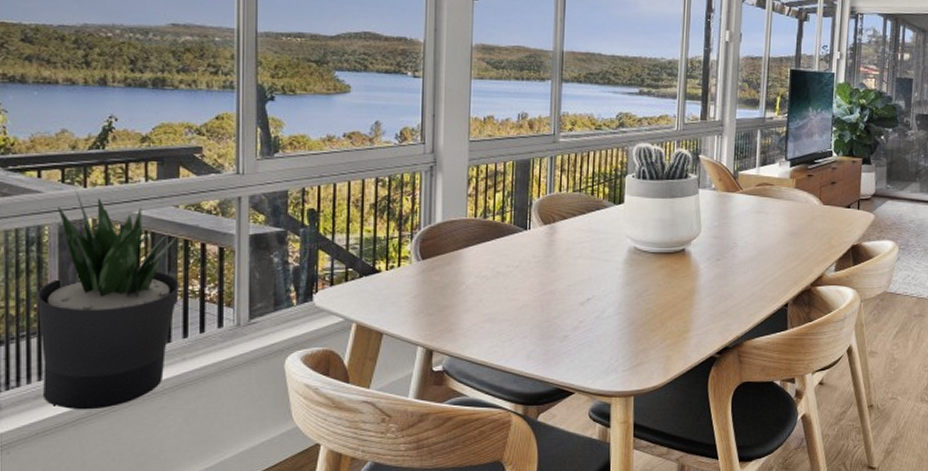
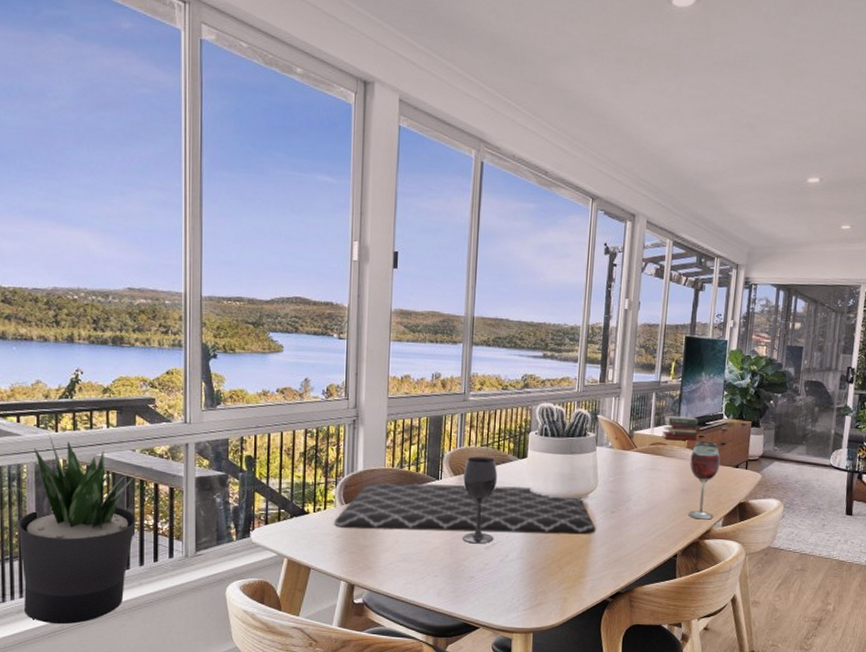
placemat: none [410,234,700,287] -> present [334,482,596,534]
wine glass: none [554,203,592,300] -> present [463,456,498,544]
books: none [768,154,807,181] -> present [662,415,699,442]
wineglass: none [798,180,831,265] -> present [688,441,721,520]

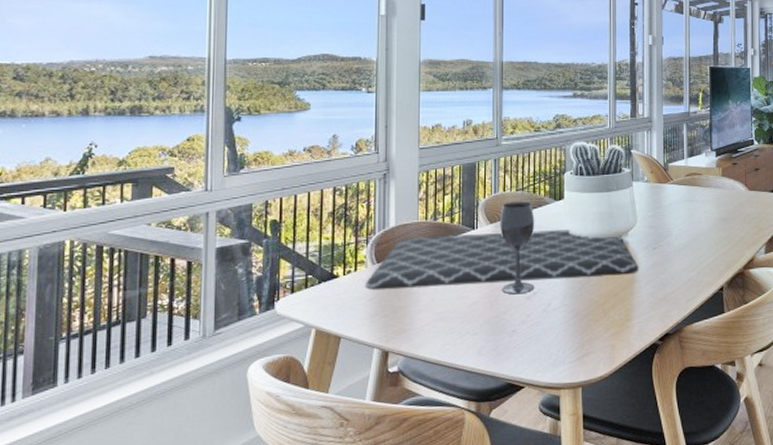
planter: present [17,433,136,625] -> none [14,213,149,430]
books: present [662,415,699,442] -> none [696,145,731,170]
wineglass: present [688,441,721,520] -> none [726,168,756,248]

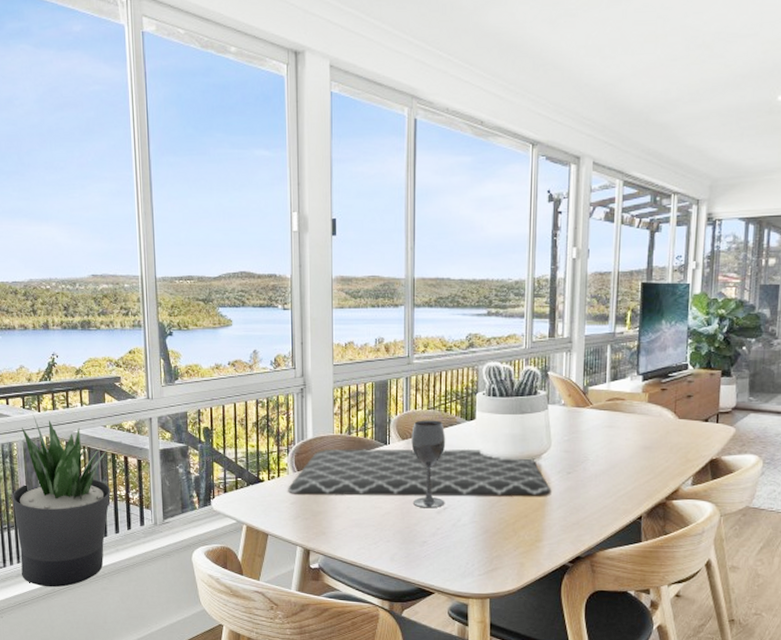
planter: none [14,213,149,430] -> present [12,414,110,588]

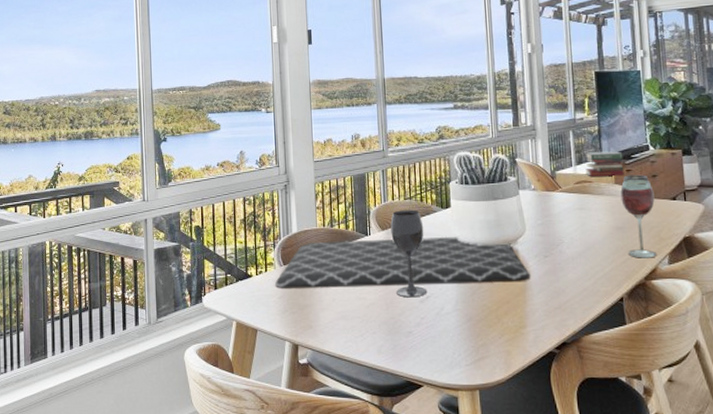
planter: present [12,414,110,588] -> none [15,220,107,392]
books: none [619,369,660,395] -> present [586,151,625,177]
wineglass: none [652,394,687,479] -> present [620,174,656,258]

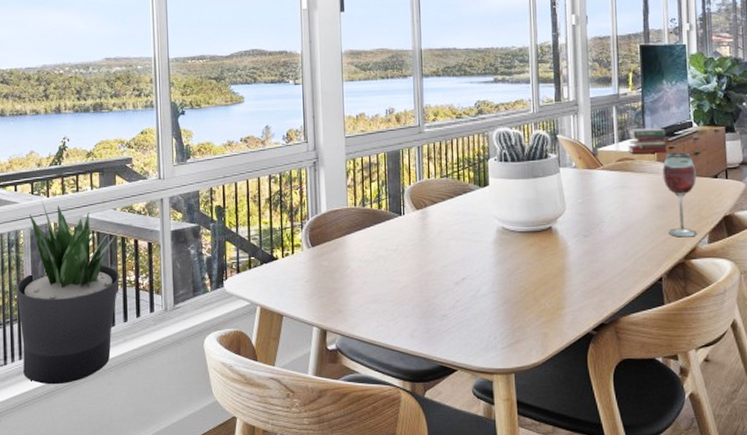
planter: none [15,220,107,392] -> present [16,199,119,385]
placemat: present [275,236,531,288] -> none [302,215,570,271]
wine glass: present [390,209,428,298] -> none [426,188,463,280]

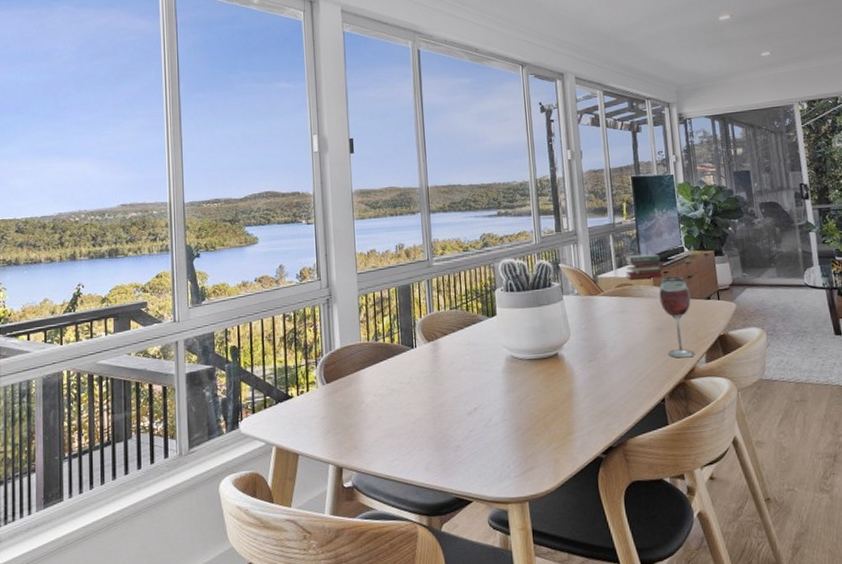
planter: present [16,199,119,385] -> none [27,347,133,540]

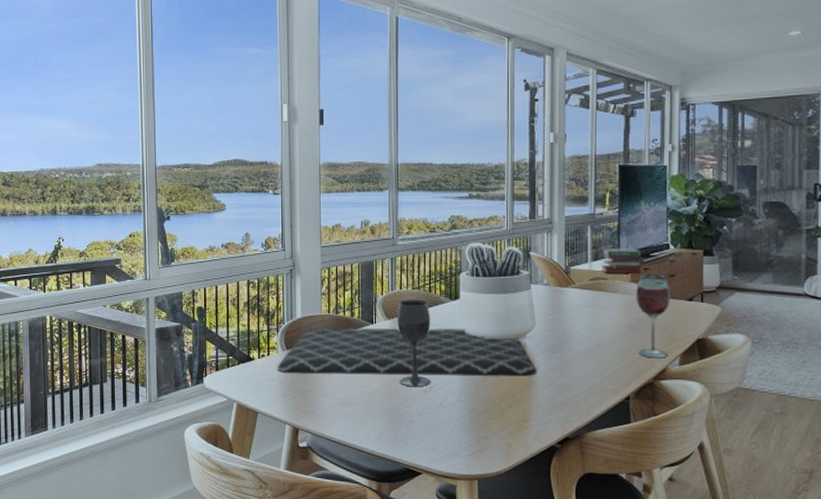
placemat: none [317,345,576,408] -> present [277,327,537,376]
wine glass: none [436,319,475,411] -> present [397,299,431,387]

